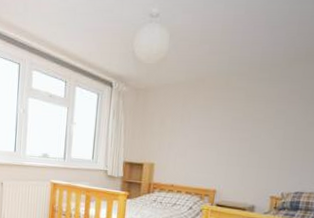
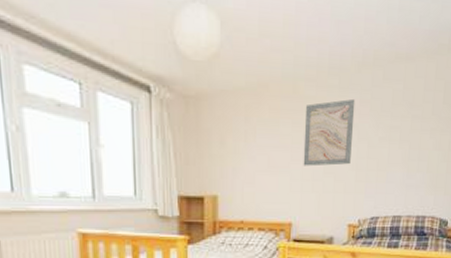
wall art: none [230,89,285,145] -> present [303,98,355,167]

